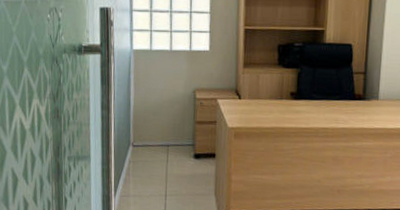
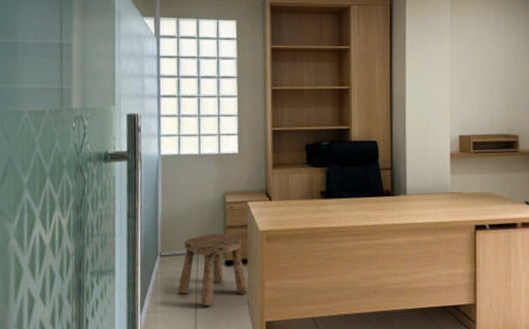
stool: none [149,127,215,194] -> present [178,233,248,306]

